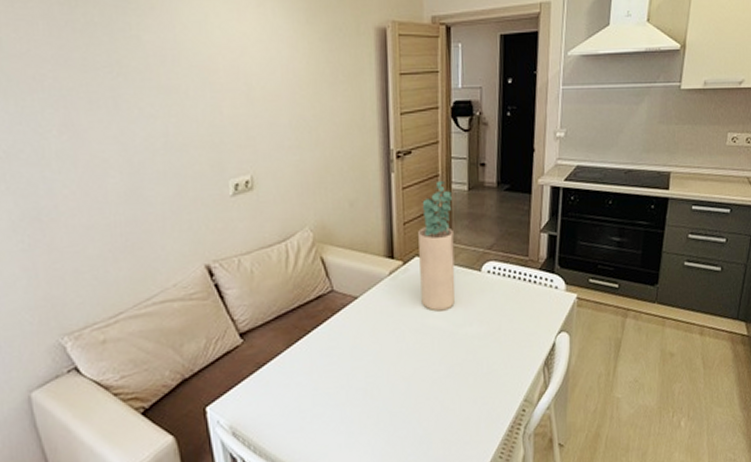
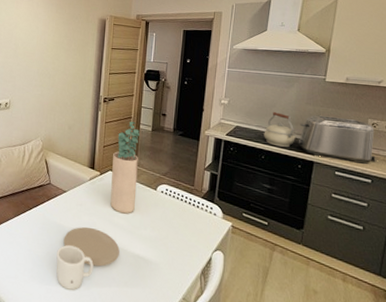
mug: none [355,368,408,427] -> present [56,245,94,290]
plate: none [362,339,440,390] -> present [63,227,120,267]
kettle: none [610,139,649,186] -> present [264,112,297,148]
toaster: none [650,135,738,191] -> present [298,115,378,164]

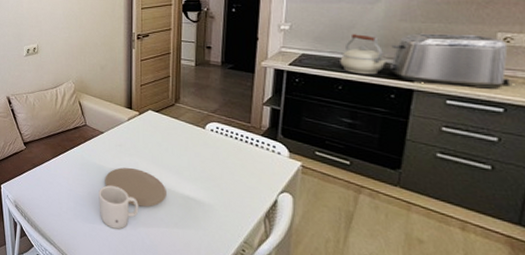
vase: present [110,118,140,214] -> none [152,53,182,154]

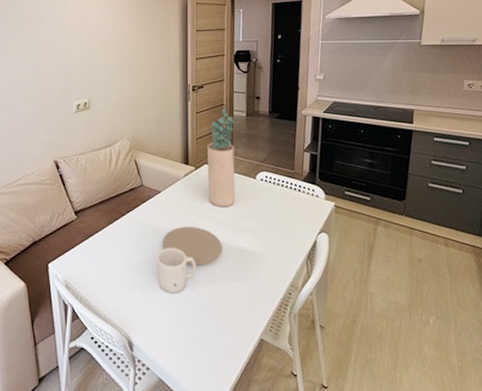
vase: none [152,53,182,154] -> present [207,104,235,207]
kettle: present [340,34,387,75] -> none [362,83,395,119]
toaster: present [389,33,514,89] -> none [396,81,475,127]

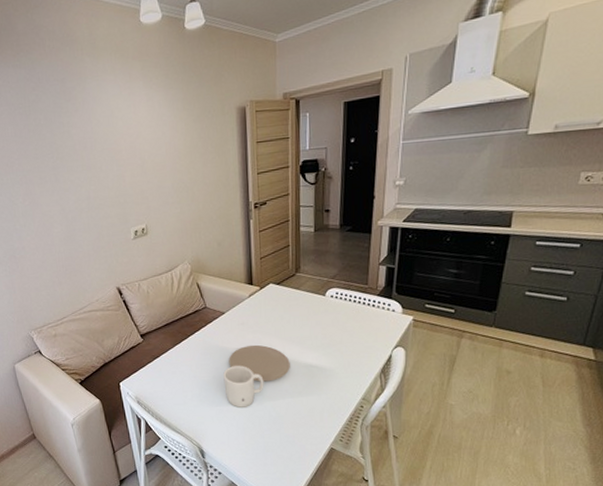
vase: present [207,104,235,207] -> none [272,220,303,326]

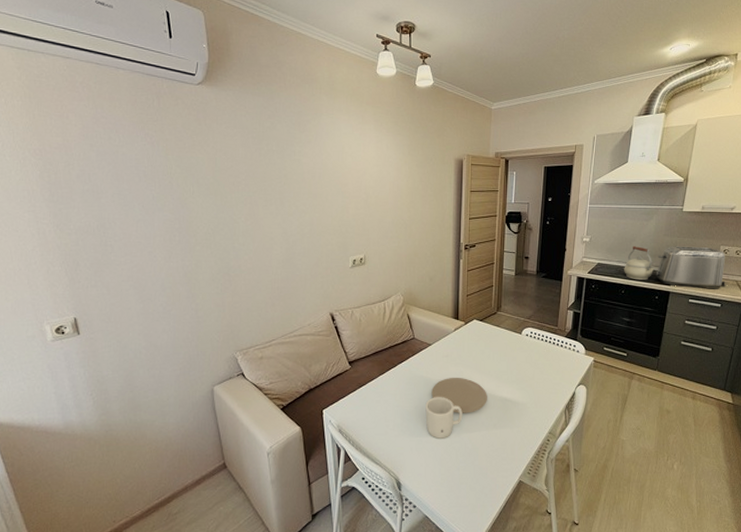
kettle: none [449,184,489,225] -> present [624,246,655,280]
toaster: none [491,175,591,227] -> present [656,246,728,289]

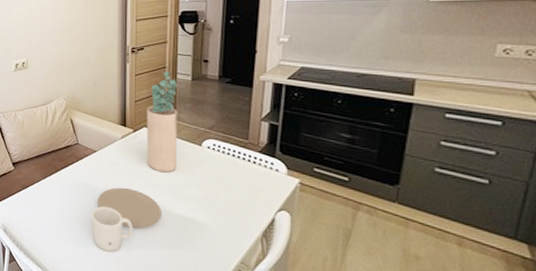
vase: none [476,263,503,360] -> present [147,67,178,173]
kettle: present [624,246,655,280] -> none [340,46,387,89]
toaster: present [656,246,728,289] -> none [389,45,513,102]

